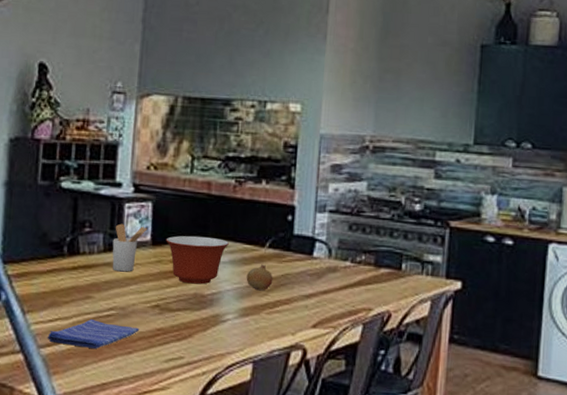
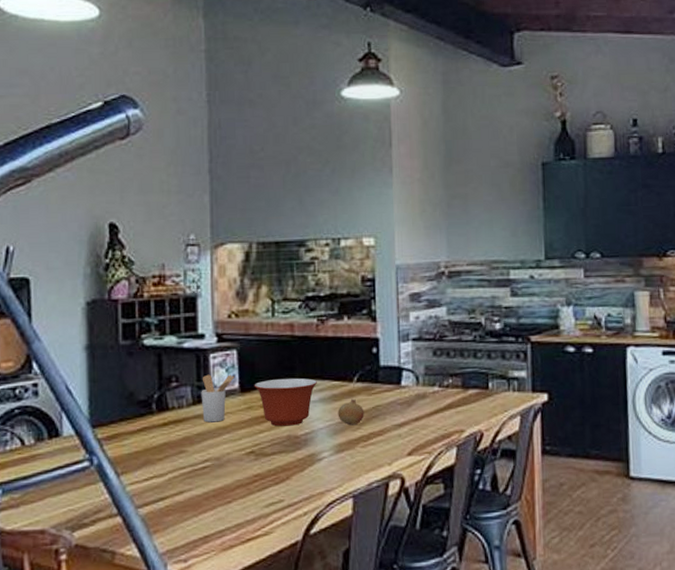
dish towel: present [47,318,140,349] -> none [144,472,237,503]

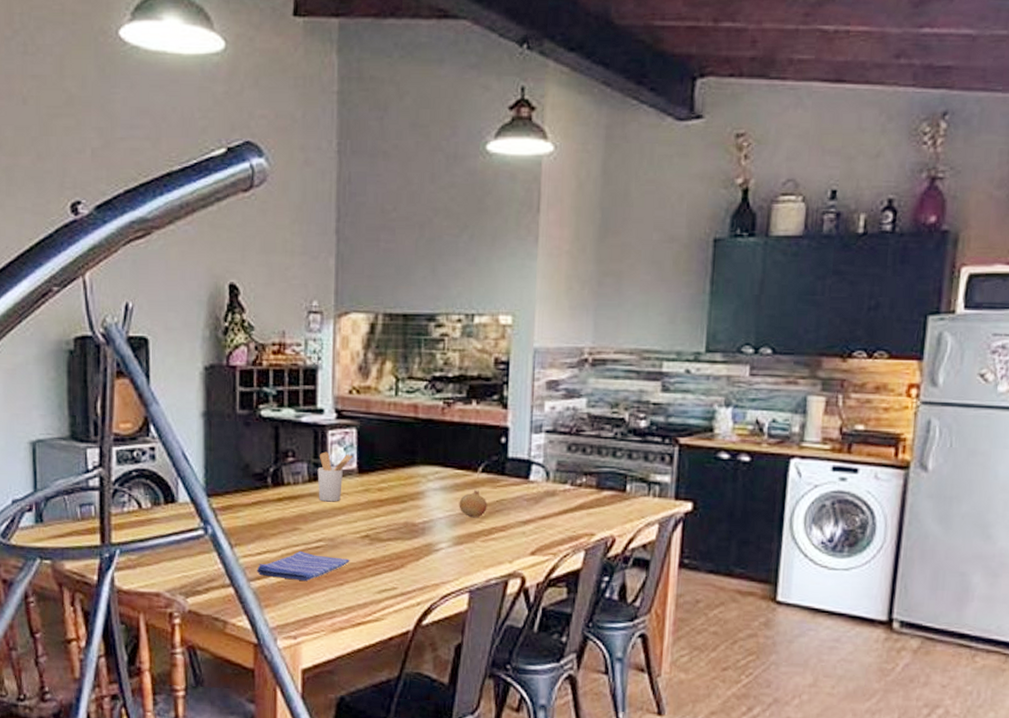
dish towel: none [144,472,237,503] -> present [256,550,350,581]
mixing bowl: present [254,378,317,427] -> none [372,462,439,513]

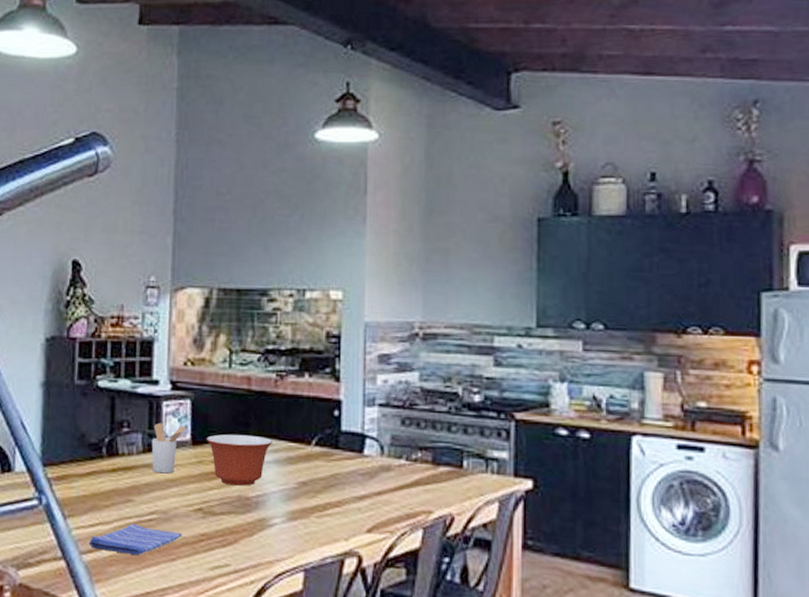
mixing bowl: none [372,462,439,513] -> present [206,434,272,486]
fruit: present [459,490,487,518] -> none [292,463,322,493]

